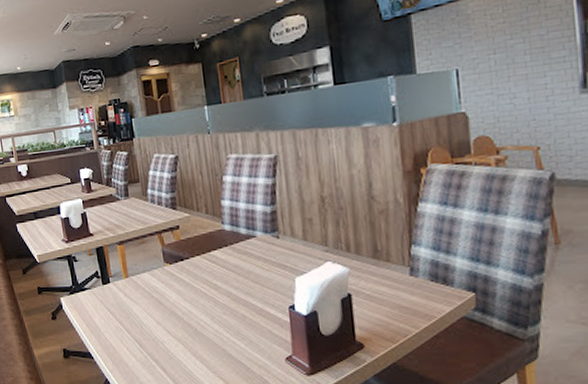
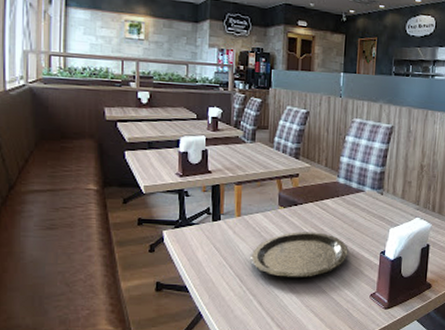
plate: none [145,288,250,341] -> present [251,232,348,278]

